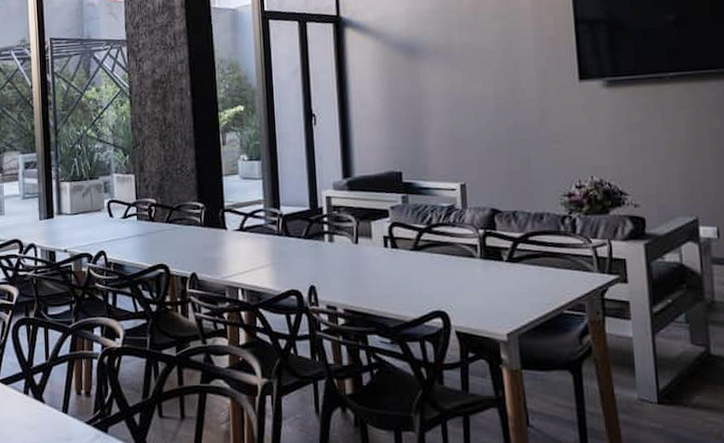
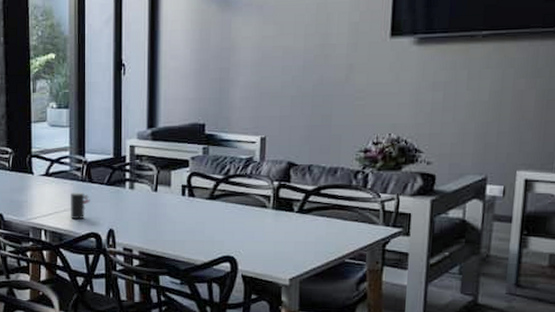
cup: none [267,246,288,277] -> present [71,191,90,220]

